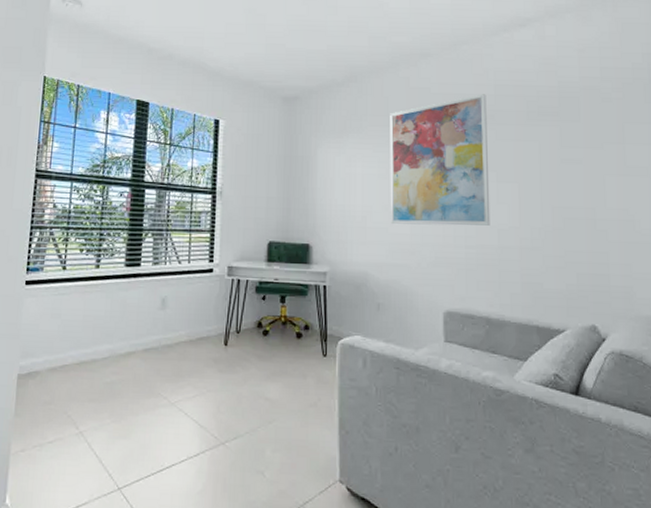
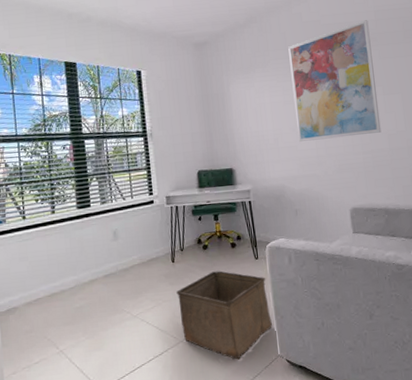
storage bin: none [225,363,334,478] -> present [176,271,272,360]

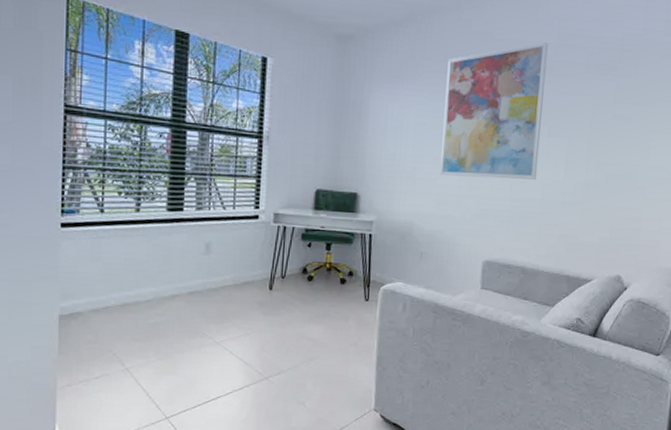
storage bin: present [176,271,272,360] -> none [269,307,374,407]

